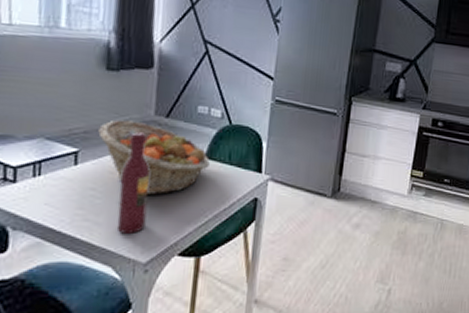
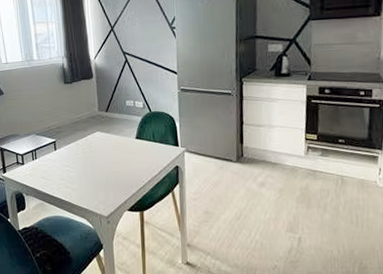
fruit basket: present [98,120,210,195] -> none [65,117,140,168]
wine bottle: present [117,132,150,233] -> none [83,124,103,196]

